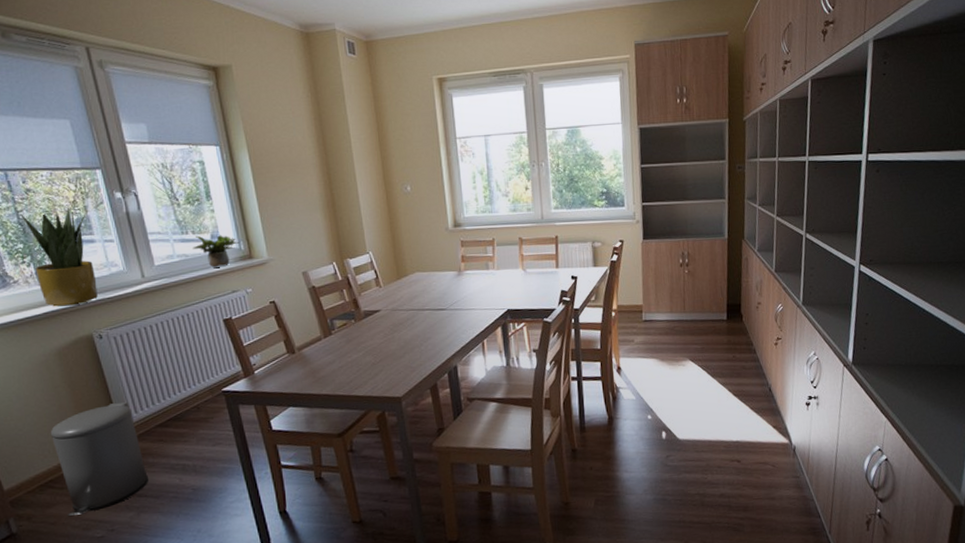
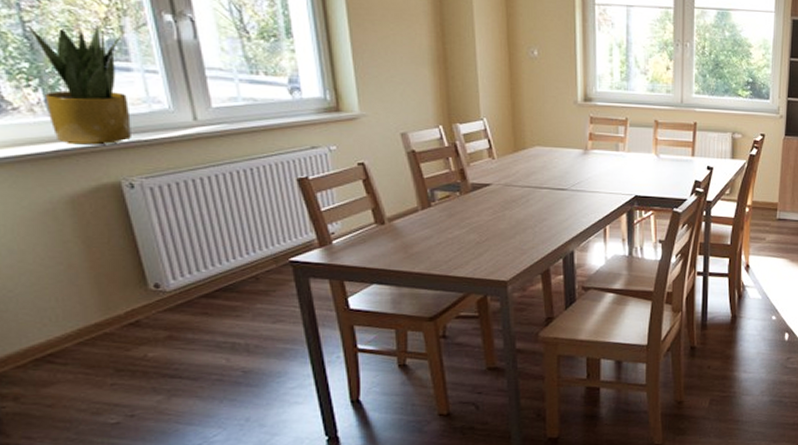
pedal bin: present [50,402,148,517] -> none [53,266,185,399]
potted plant: present [193,235,240,268] -> none [264,77,325,118]

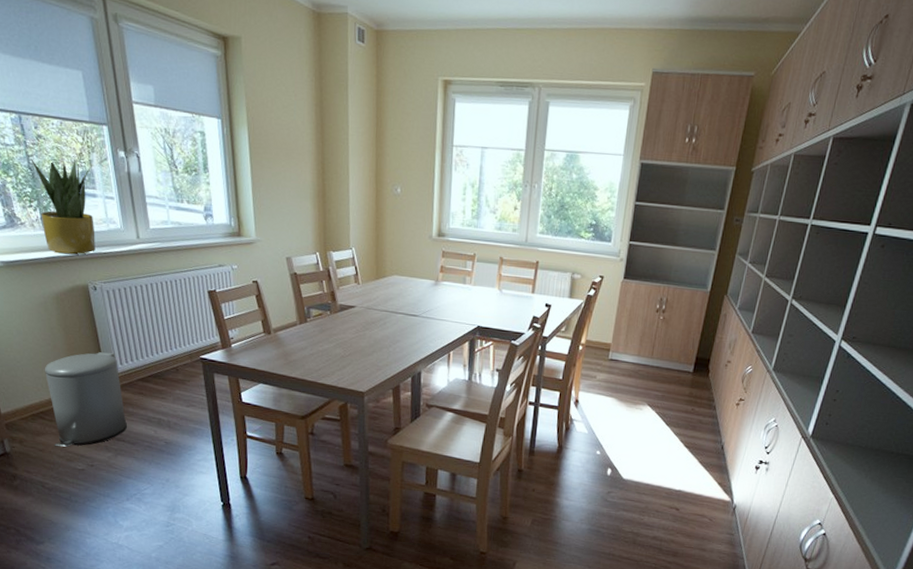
pedal bin: none [53,266,185,399] -> present [44,352,127,448]

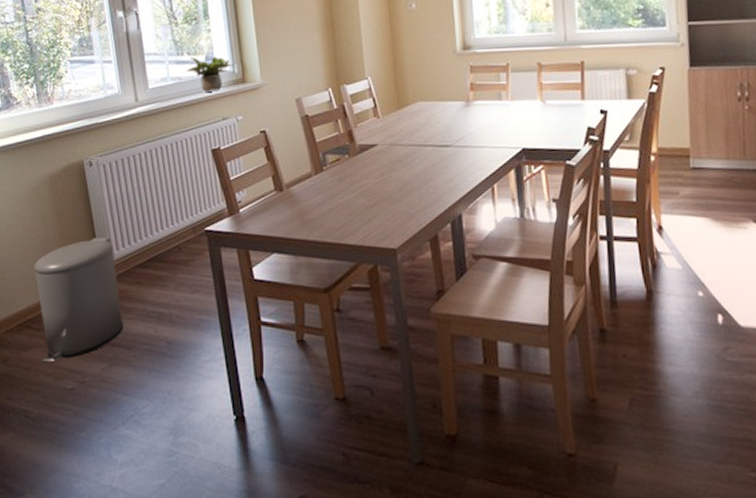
planter: present [29,157,95,254] -> none [28,27,92,130]
potted plant: none [186,205,231,240] -> present [187,56,234,92]

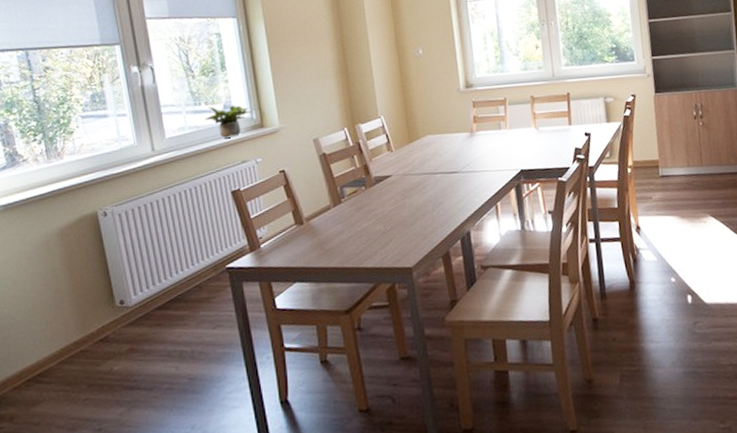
pedal bin: present [34,237,123,363] -> none [43,284,142,416]

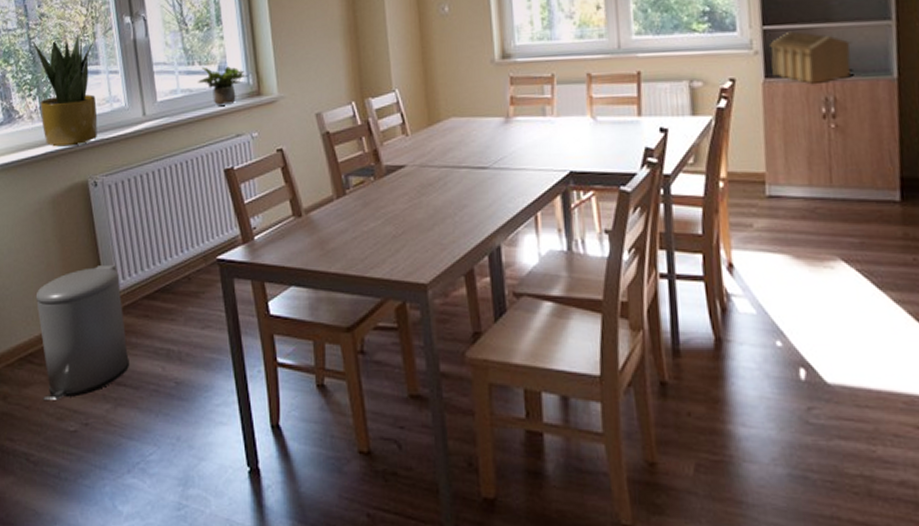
planter: none [35,84,106,184] -> present [31,34,98,147]
pedal bin: none [43,284,142,416] -> present [35,265,129,401]
file organizer: none [656,59,711,96] -> present [768,30,852,85]

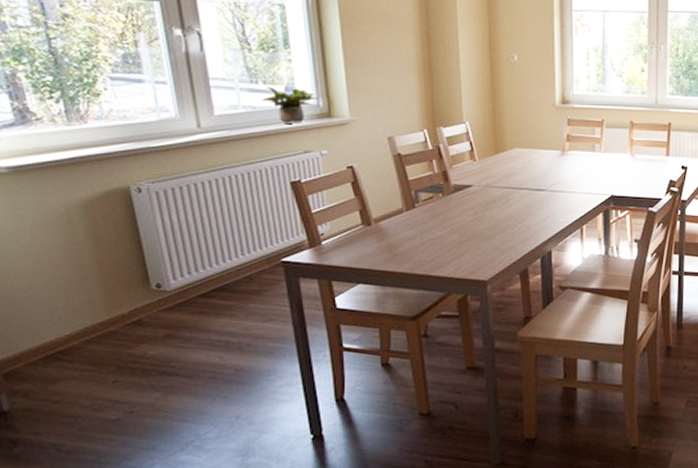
planter: present [31,34,98,147] -> none [51,40,141,152]
pedal bin: present [35,265,129,401] -> none [64,267,182,395]

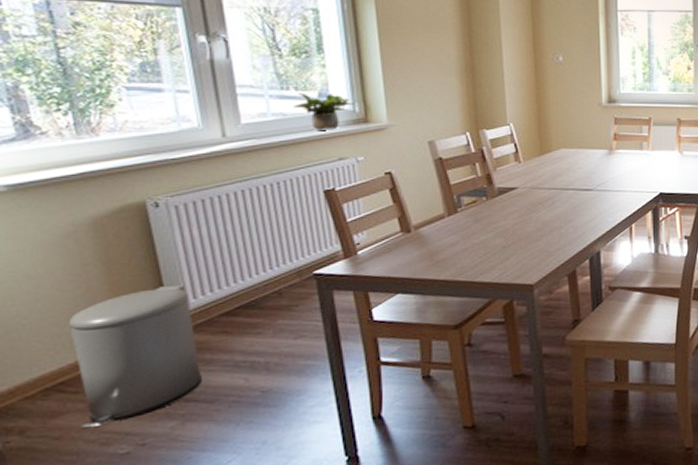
pedal bin: none [64,267,182,395] -> present [68,285,202,429]

